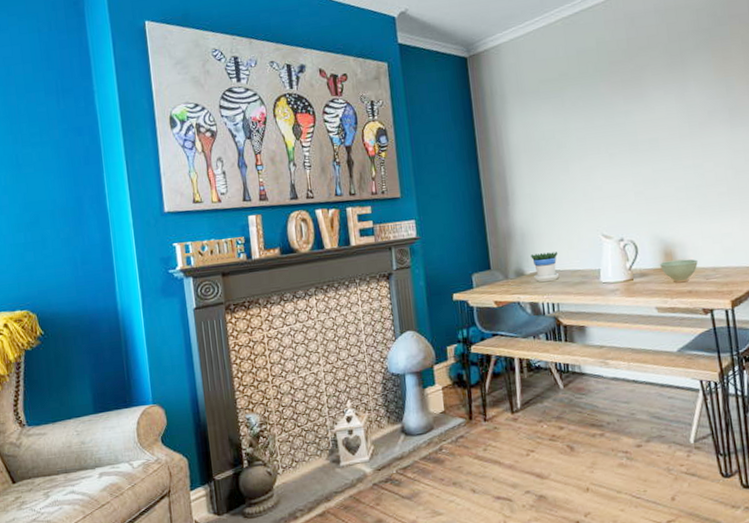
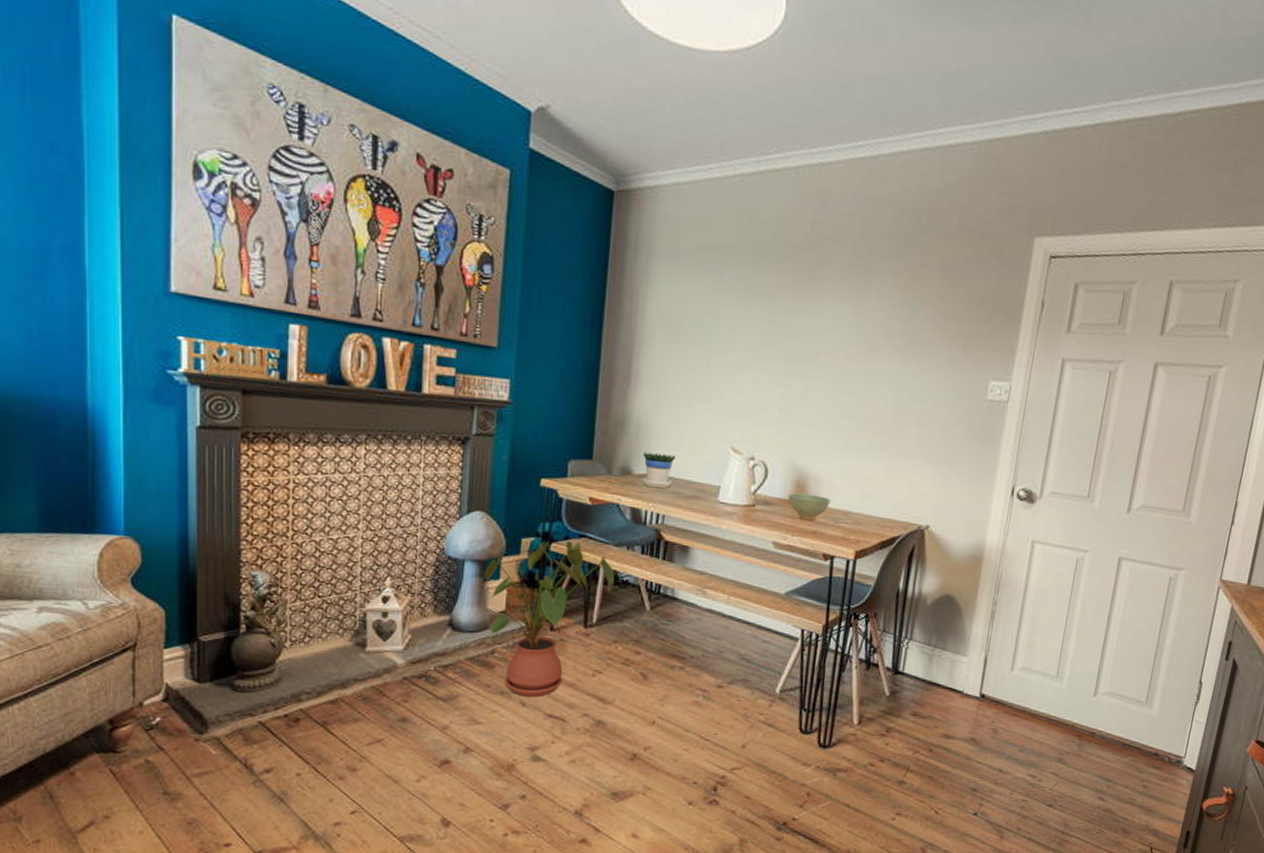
house plant: none [422,340,529,484] -> present [484,541,614,697]

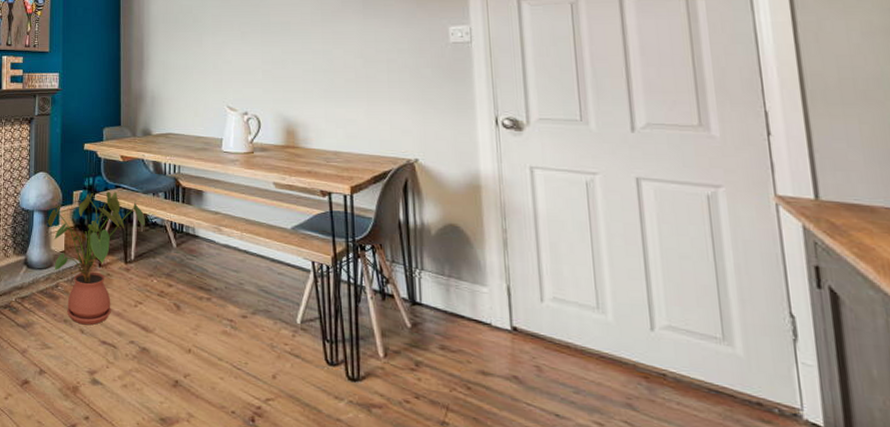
flowerpot: present [642,452,676,489] -> none [158,116,184,144]
bowl: present [788,493,832,521] -> none [281,139,321,162]

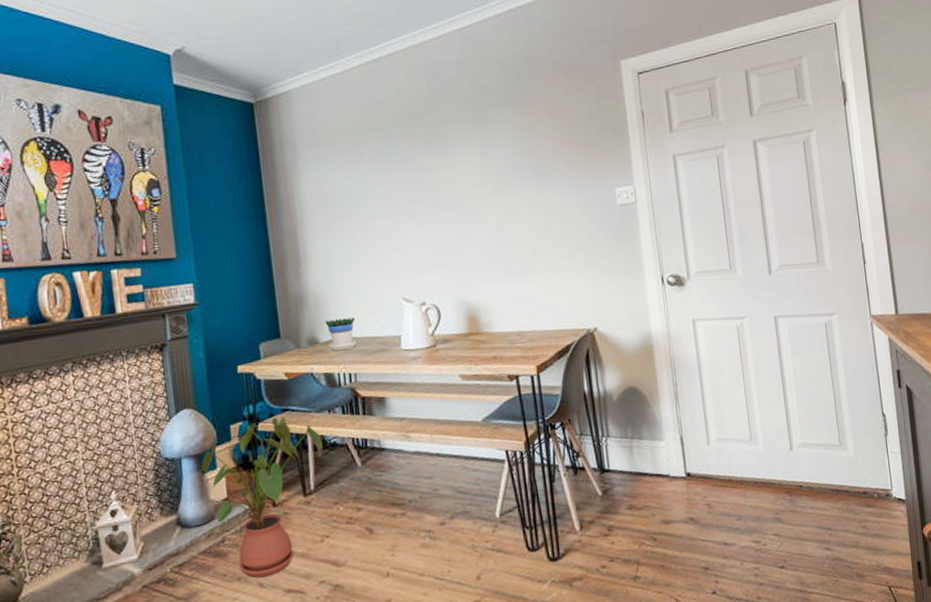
flowerpot: none [158,116,184,144] -> present [325,317,357,352]

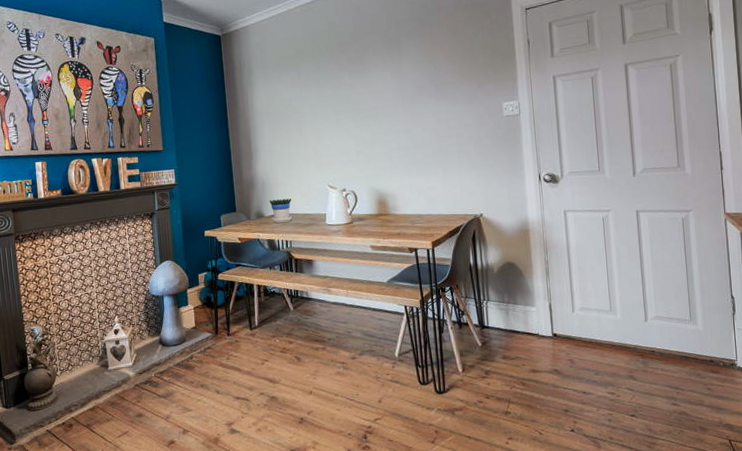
house plant: present [201,416,323,578] -> none [177,270,265,387]

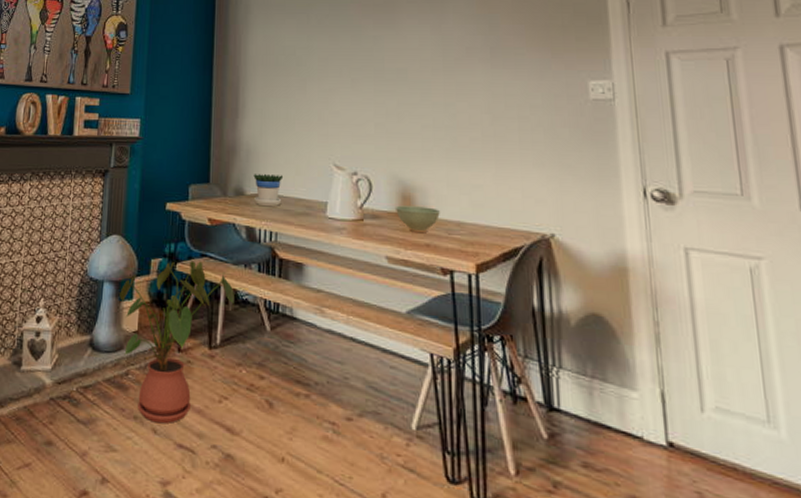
house plant: none [177,270,265,387] -> present [119,261,234,424]
bowl: none [375,207,407,227] -> present [396,205,441,233]

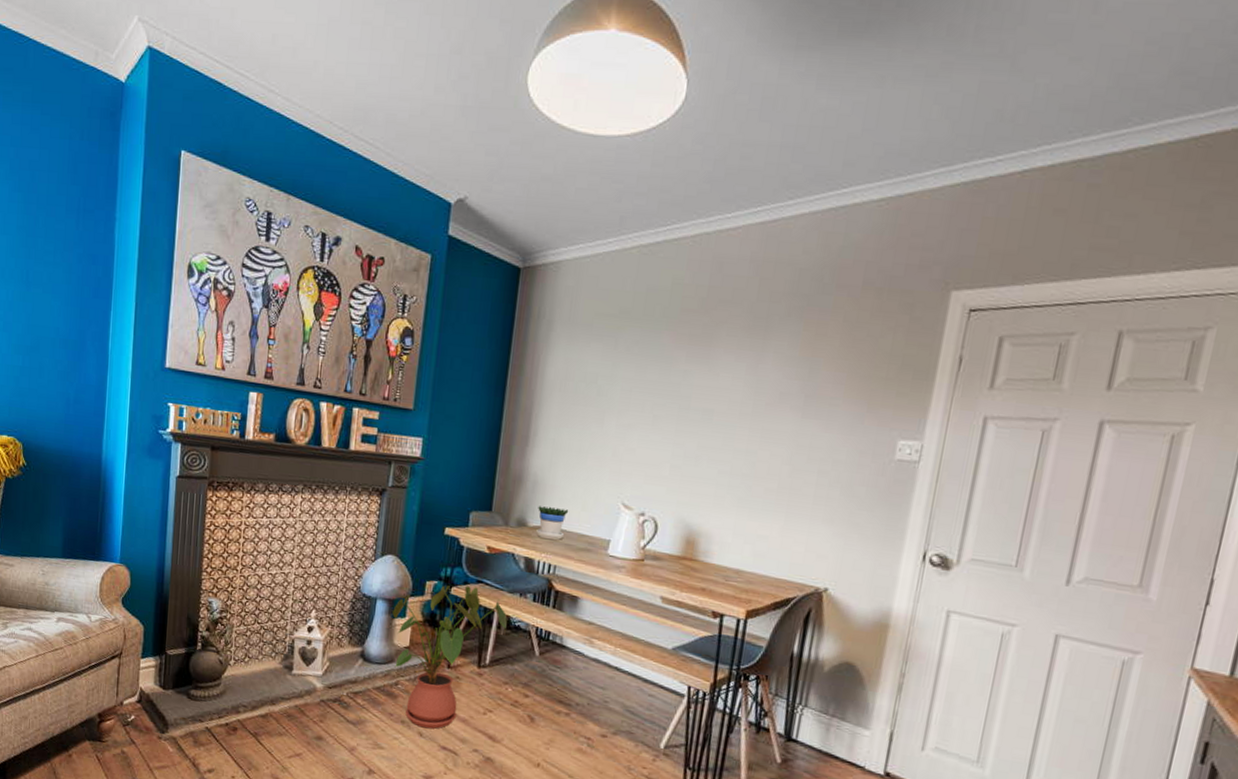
bowl: present [396,205,441,233] -> none [677,549,723,578]

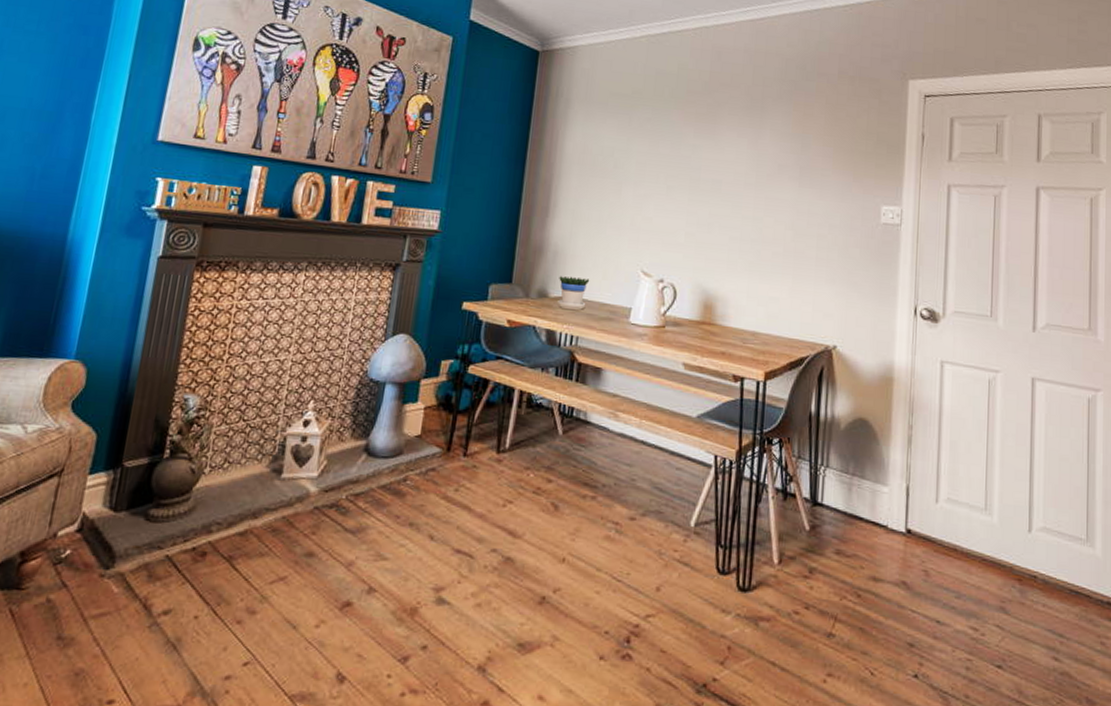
house plant: present [392,585,507,729] -> none [402,363,529,530]

